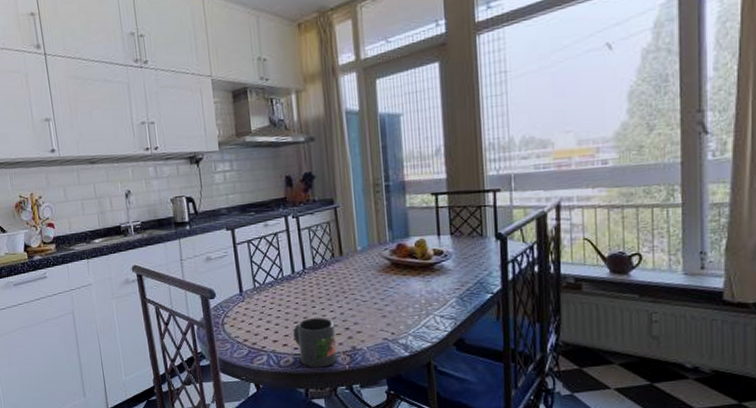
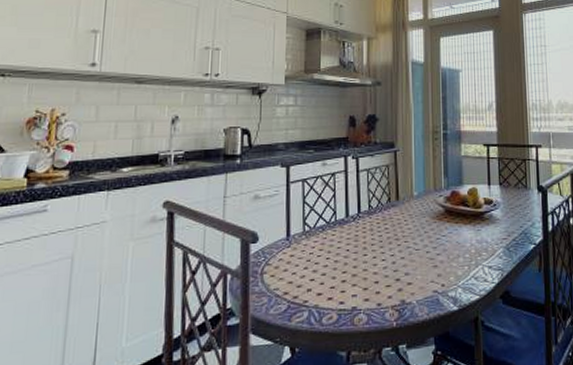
mug: present [293,318,338,368] -> none [340,267,385,326]

